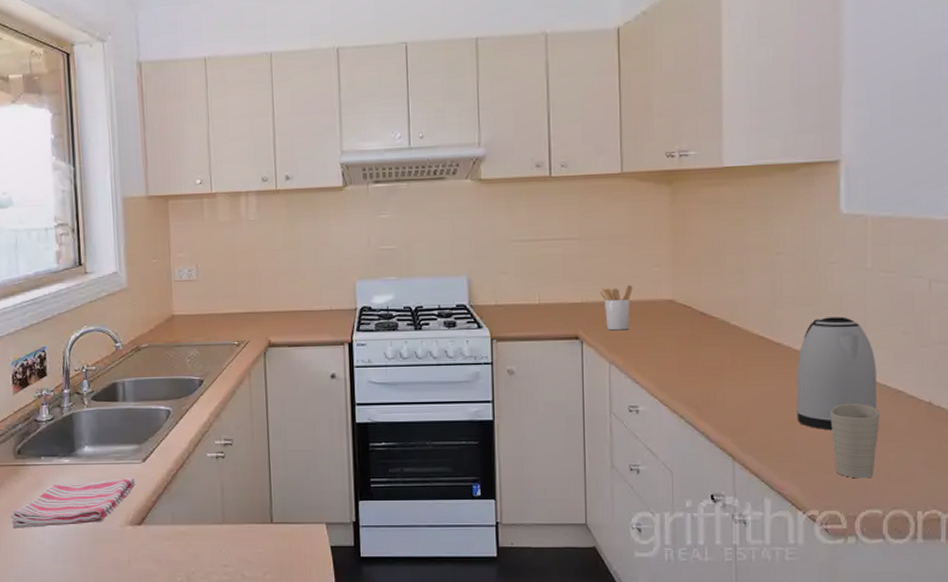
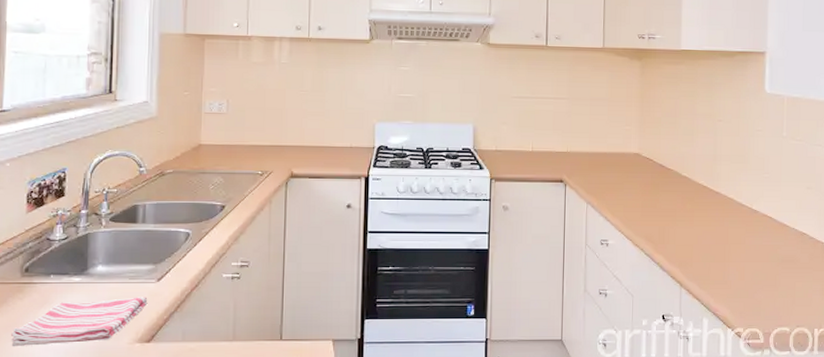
utensil holder: present [600,284,633,331] -> none [582,139,608,177]
kettle: present [796,317,876,431] -> none [729,173,788,264]
cup: present [830,404,879,479] -> none [754,242,789,303]

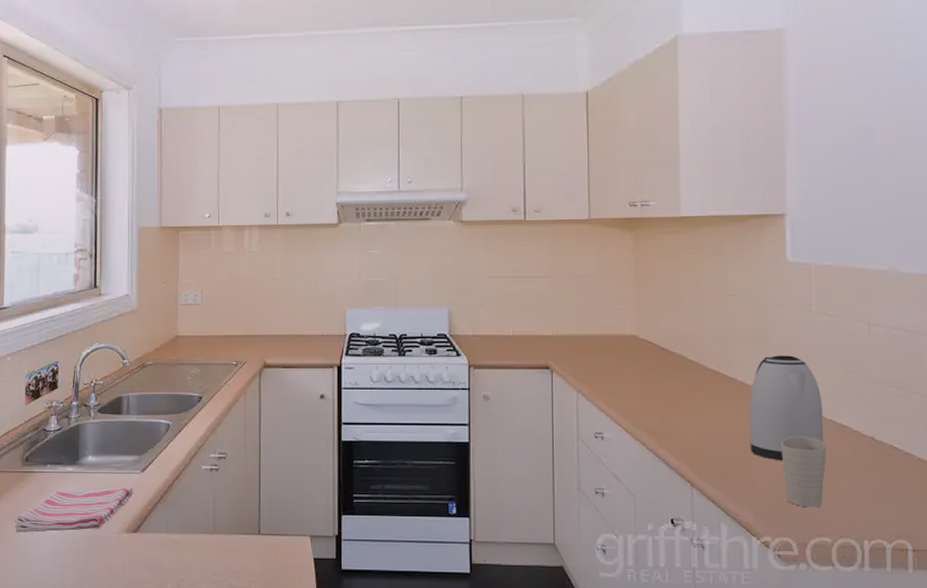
kettle: none [729,173,788,264] -> present [749,355,823,461]
cup: none [754,242,789,303] -> present [781,436,826,508]

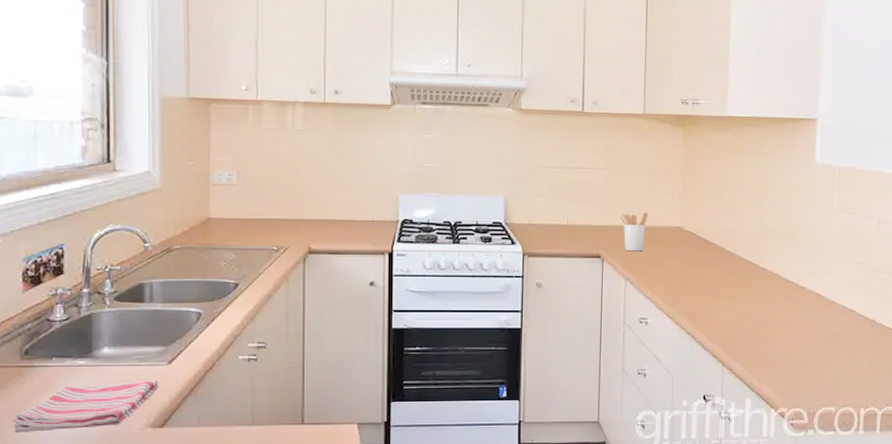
utensil holder: none [569,320,599,362] -> present [620,212,648,252]
kettle: present [749,355,823,461] -> none [774,248,836,342]
cup: present [781,436,826,508] -> none [799,320,836,382]

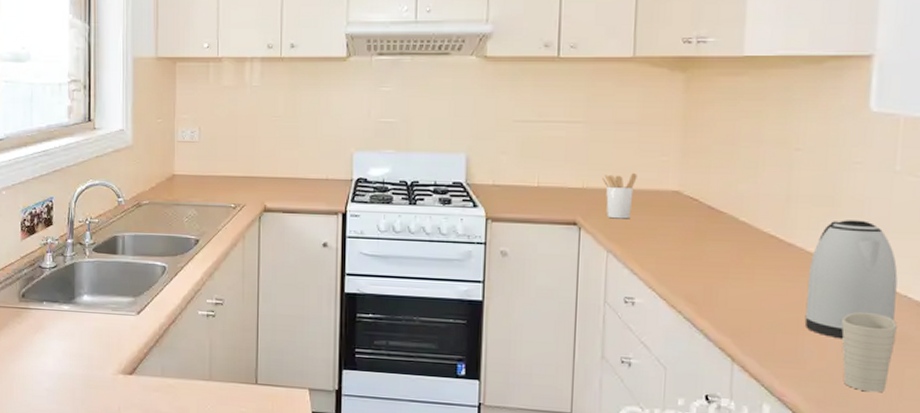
dish towel: present [13,380,159,434] -> none [13,328,129,370]
kettle: none [774,248,836,342] -> present [805,220,898,339]
cup: none [799,320,836,382] -> present [841,312,897,393]

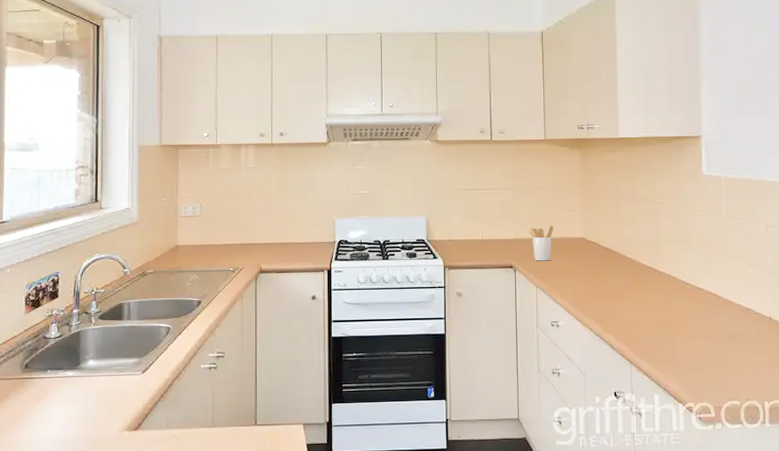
kettle: present [805,220,898,339] -> none [675,252,733,340]
cup: present [841,312,897,393] -> none [700,318,735,377]

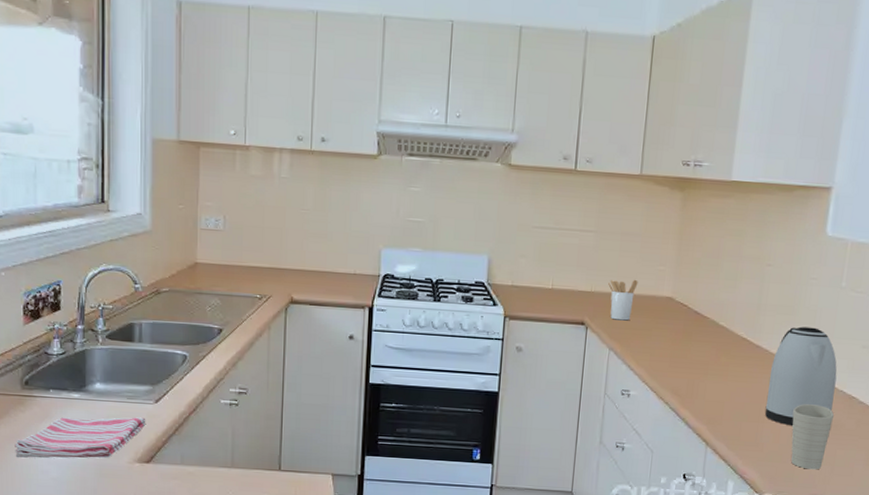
dish towel: none [14,388,134,438] -> present [15,417,146,459]
kettle: none [675,252,733,340] -> present [765,326,837,426]
cup: none [700,318,735,377] -> present [791,404,834,470]

